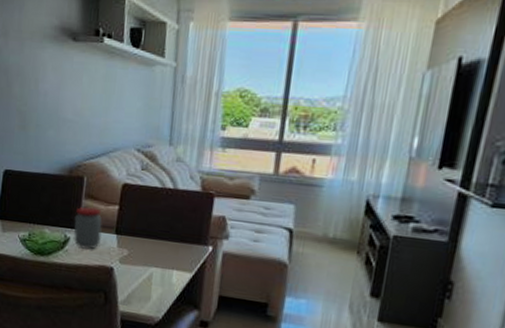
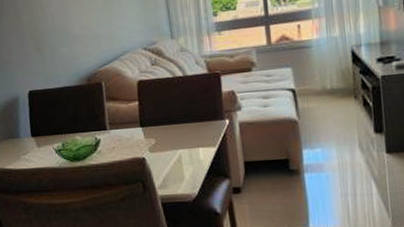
jar: present [74,206,102,250] -> none [100,107,130,147]

